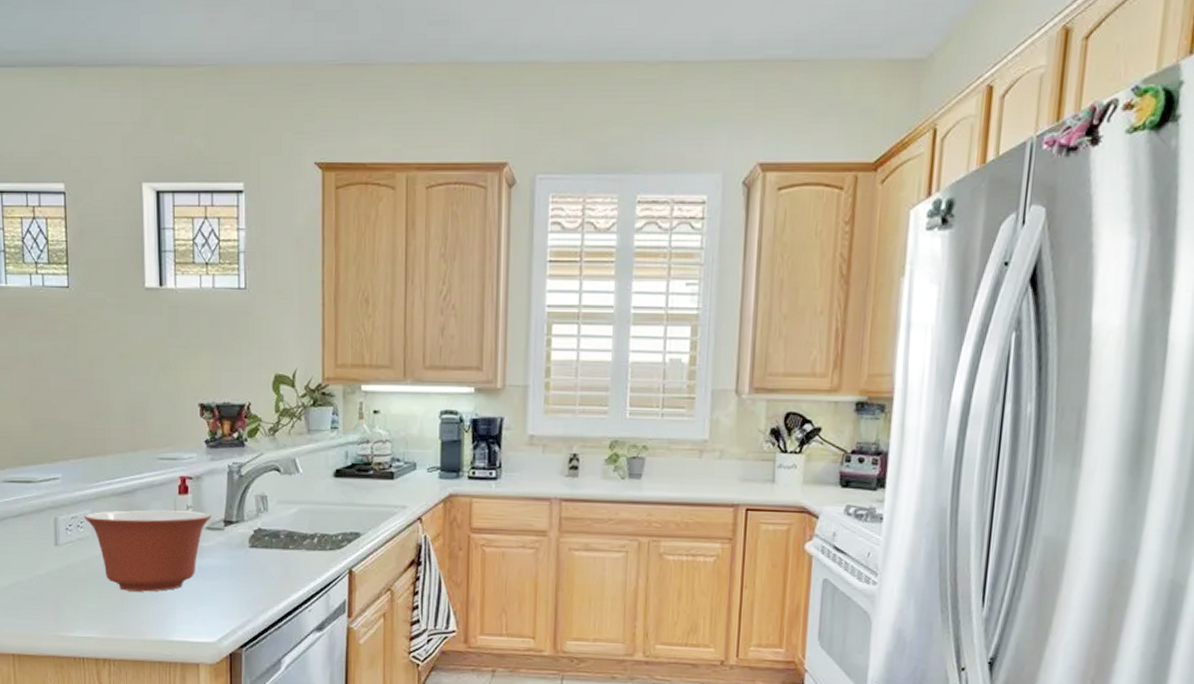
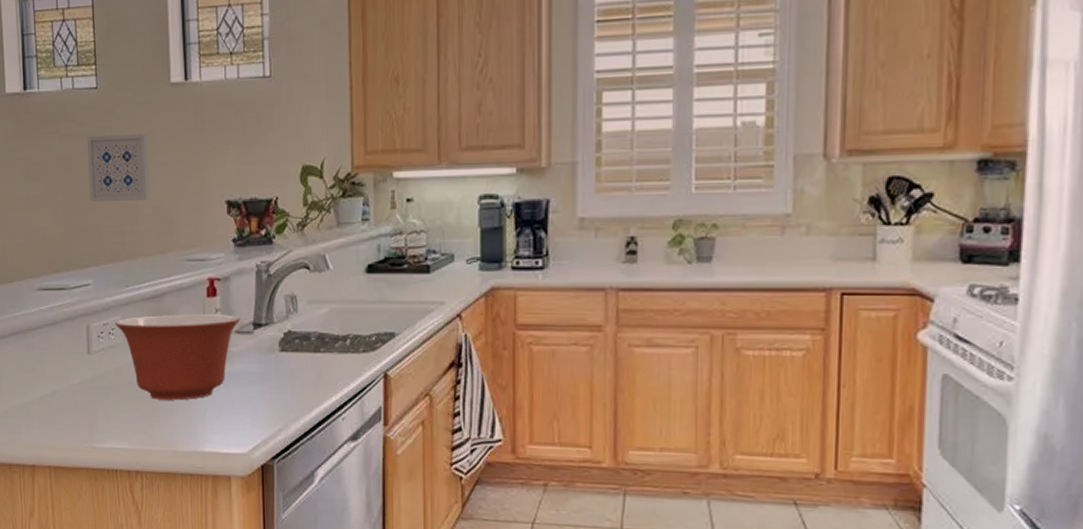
wall art: none [57,334,122,400] -> present [87,134,150,202]

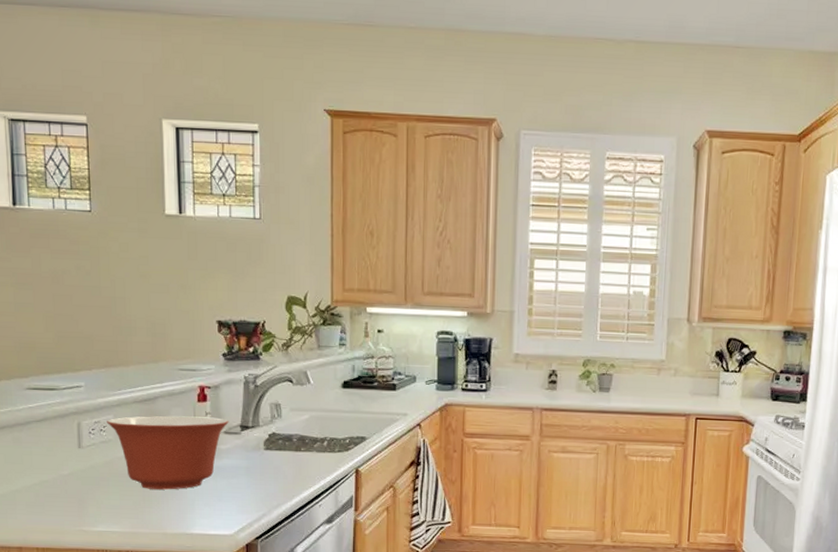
wall art: present [87,134,150,202] -> none [80,254,143,316]

